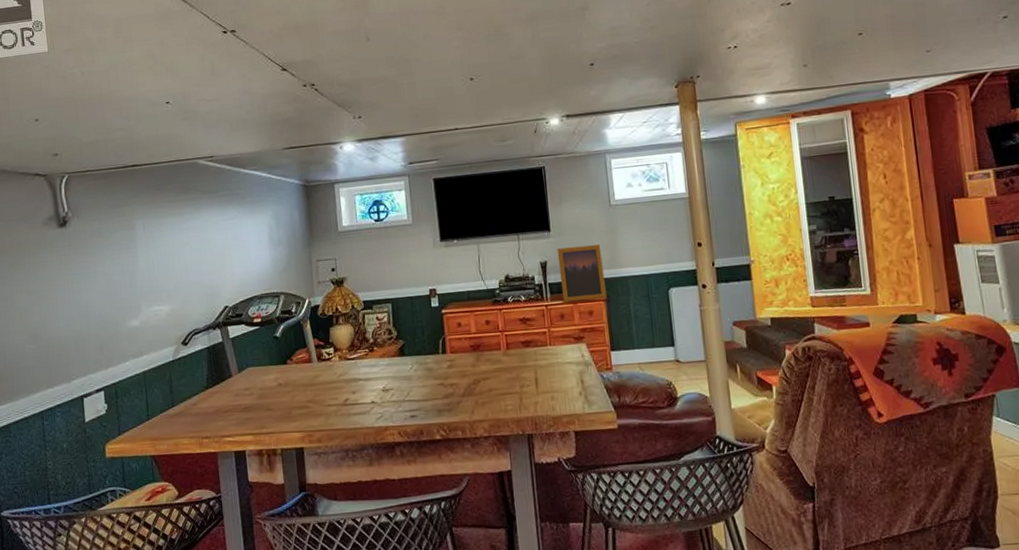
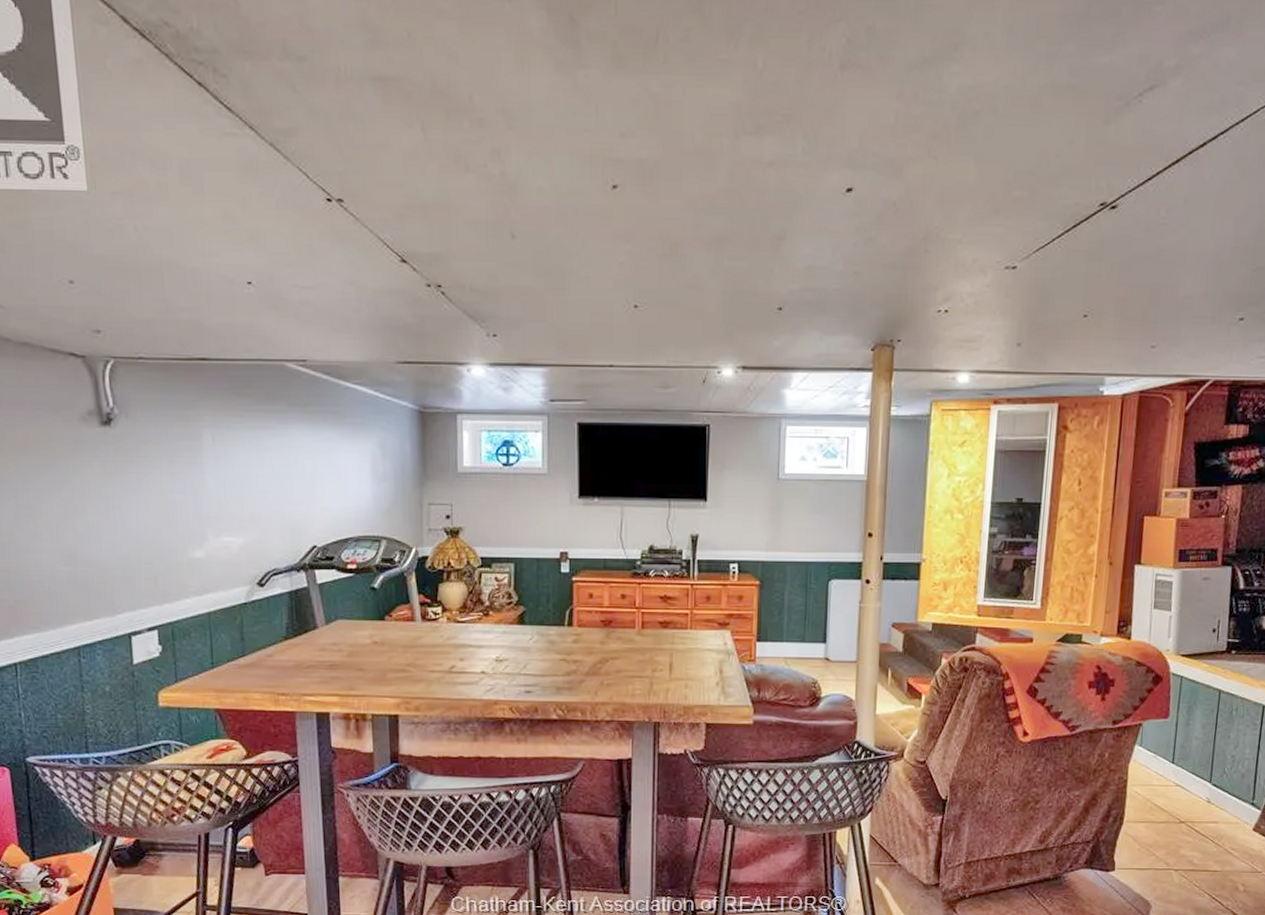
picture frame: present [557,244,607,303] -> none [711,522,761,584]

